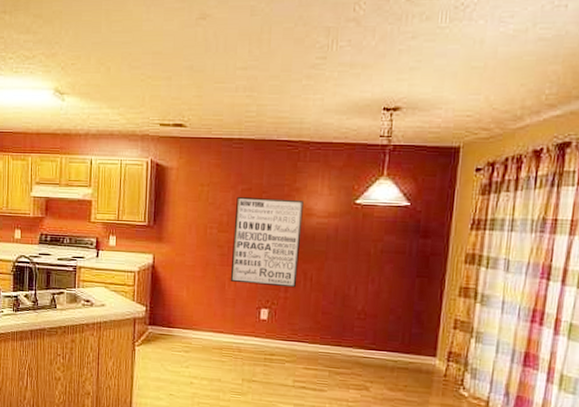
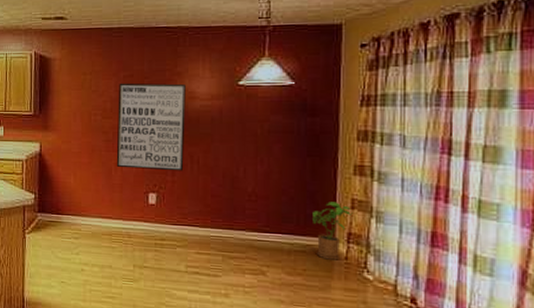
house plant: none [417,321,455,377] -> present [313,202,353,260]

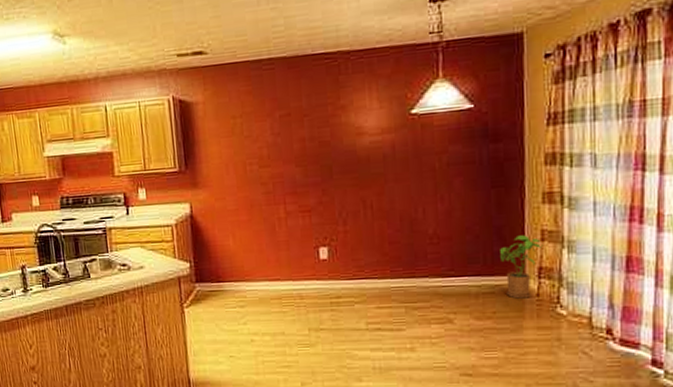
wall art: present [116,83,186,171] -> none [275,119,356,222]

